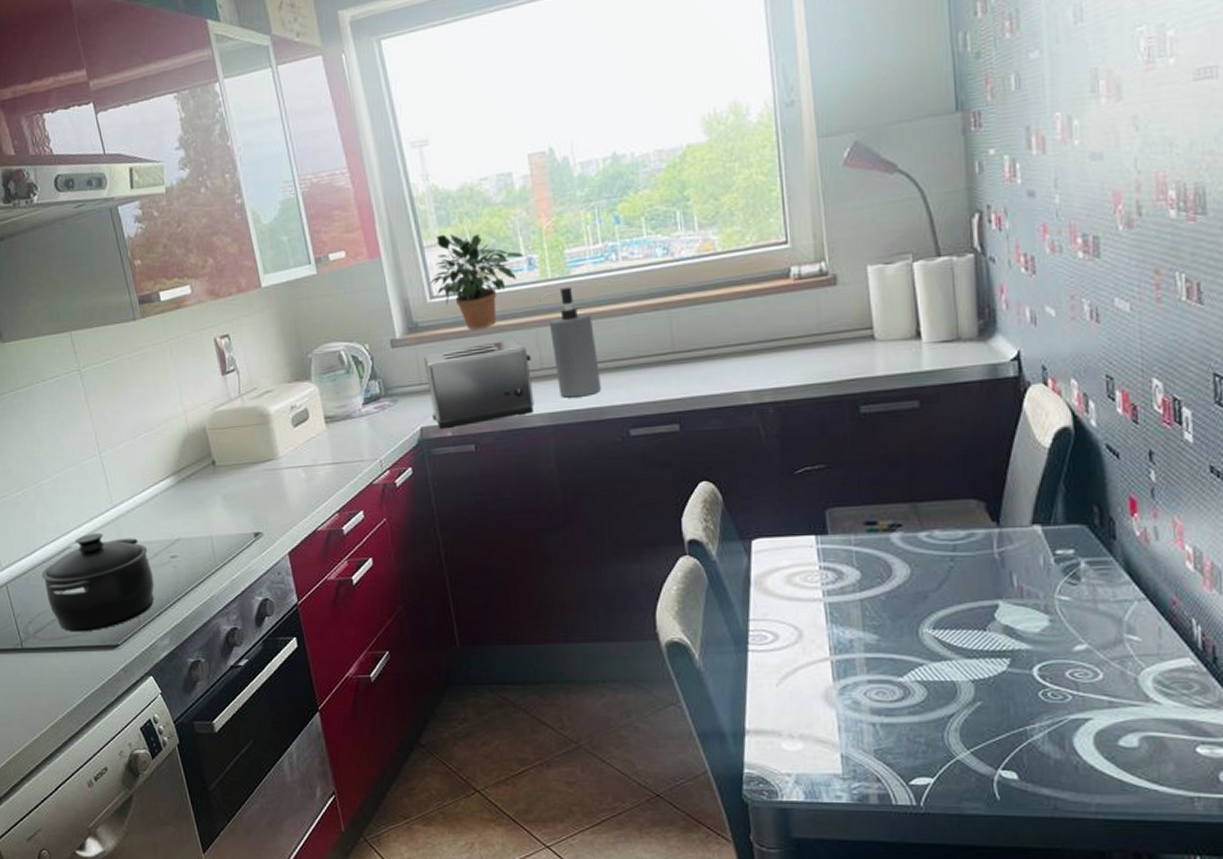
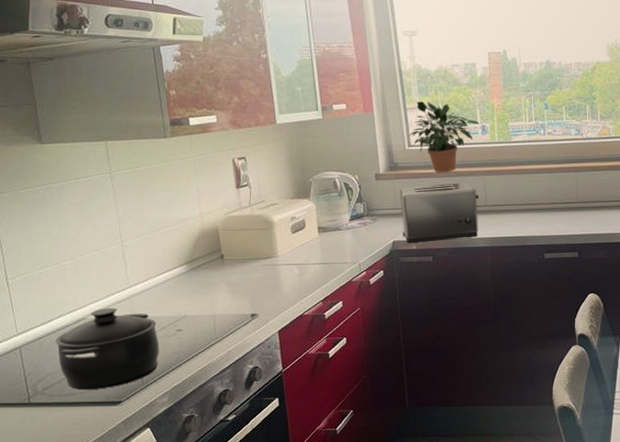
soap dispenser: present [538,286,602,398] -> none [487,149,528,228]

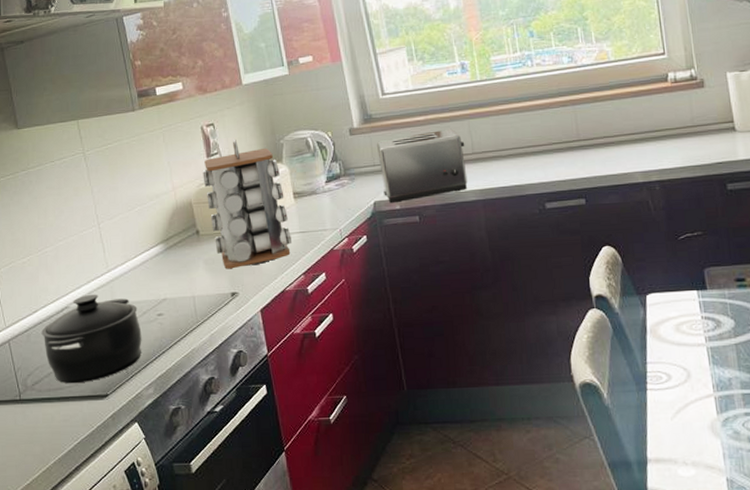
spice rack: none [231,173,314,293] -> present [202,139,293,269]
potted plant: present [407,101,480,174] -> none [380,43,458,122]

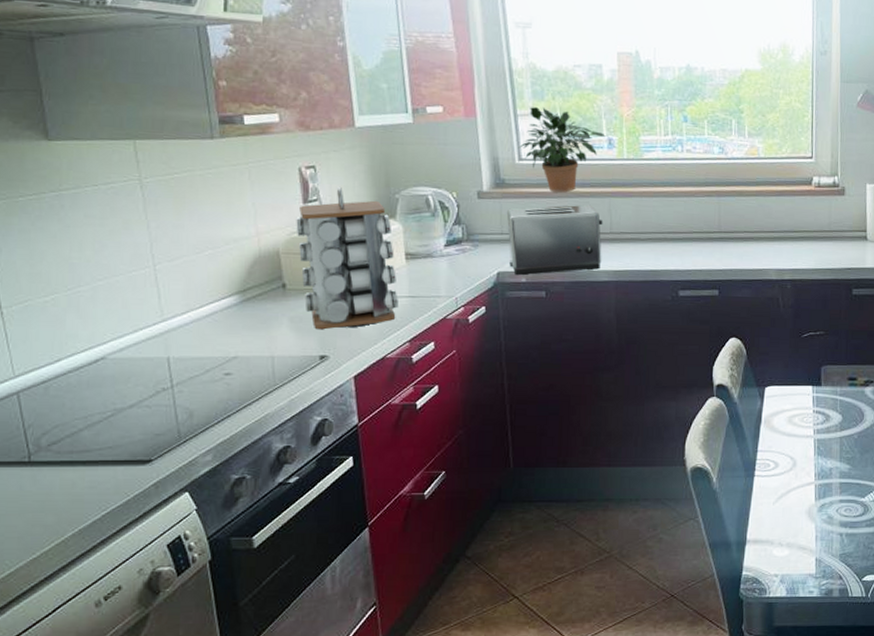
saucepan: present [41,294,142,383] -> none [65,345,202,445]
potted plant: none [380,43,458,122] -> present [517,107,606,194]

